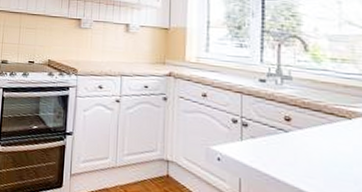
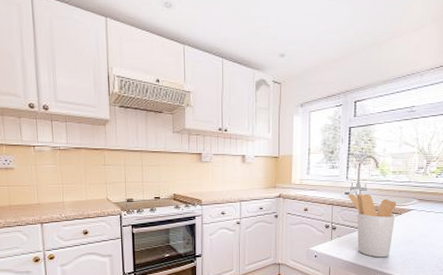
utensil holder: none [264,81,342,180] -> present [348,193,397,258]

